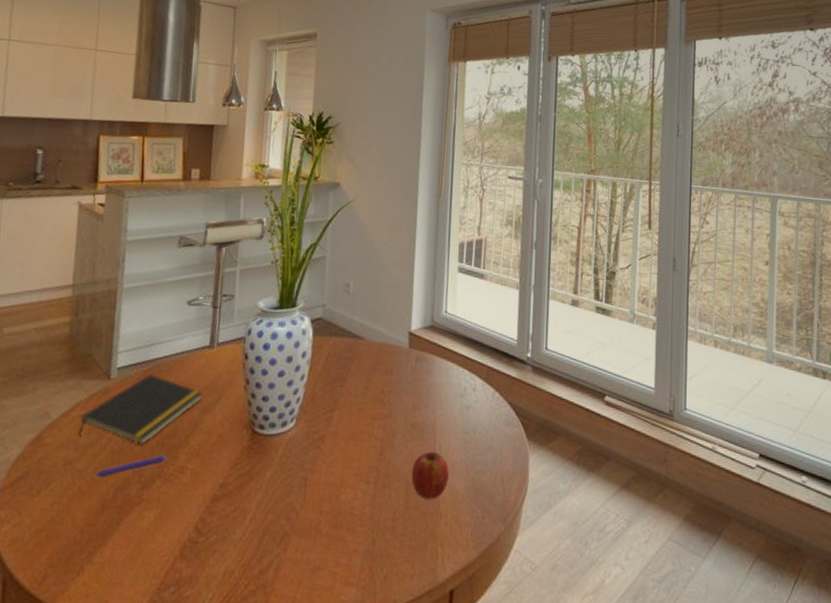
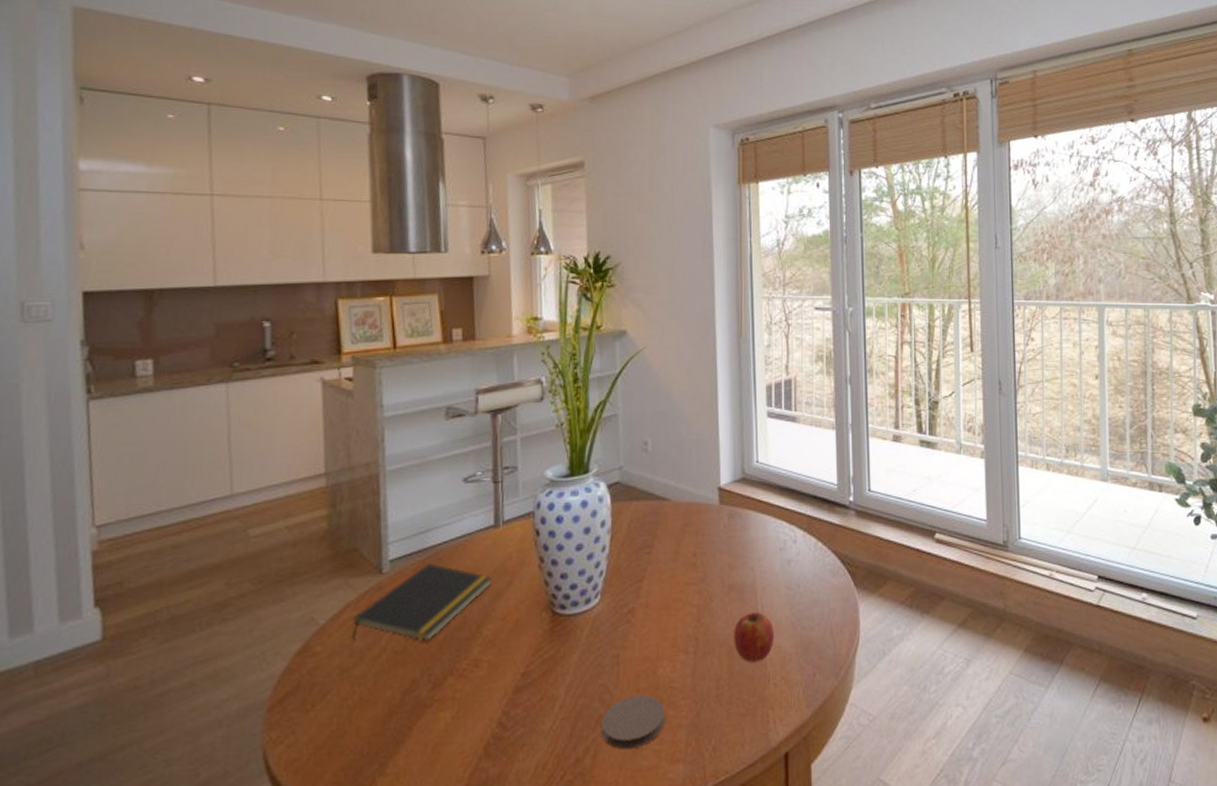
pen: present [92,454,167,478] -> none [374,649,458,683]
coaster: none [285,517,344,568] -> present [601,695,665,750]

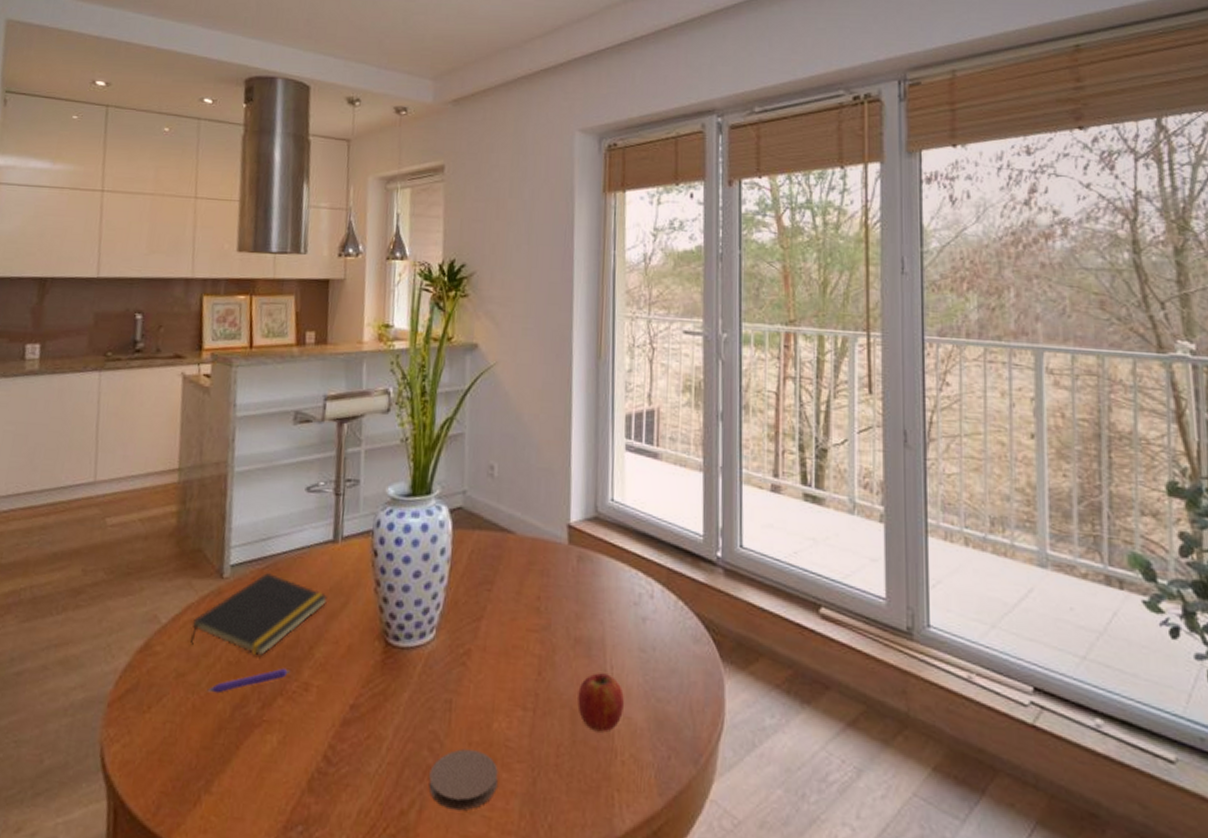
pen: none [374,649,458,683] -> present [207,668,290,694]

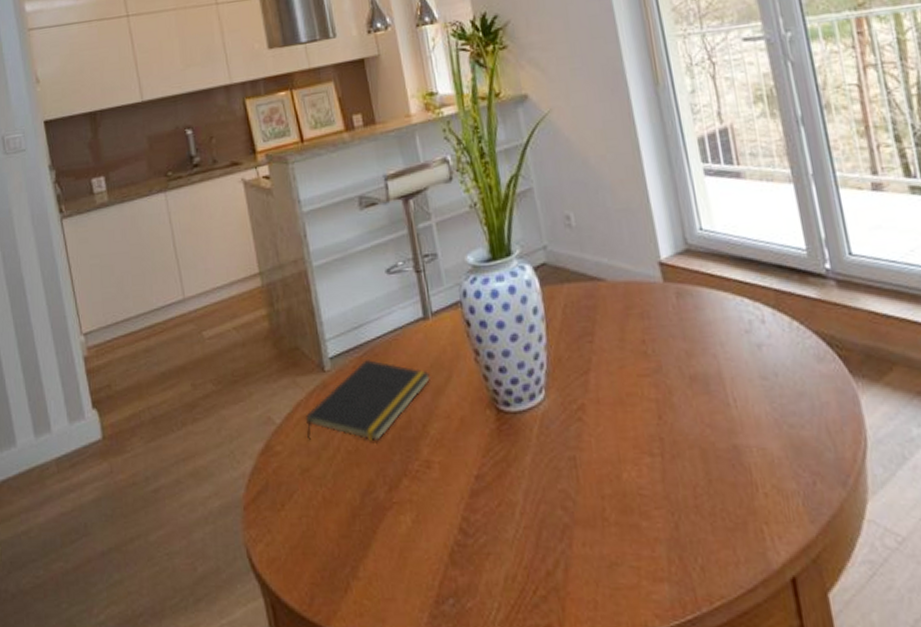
pen: present [207,668,290,694] -> none [333,449,409,483]
coaster: present [429,749,498,811] -> none [568,503,640,565]
fruit: present [577,673,624,733] -> none [703,407,756,467]

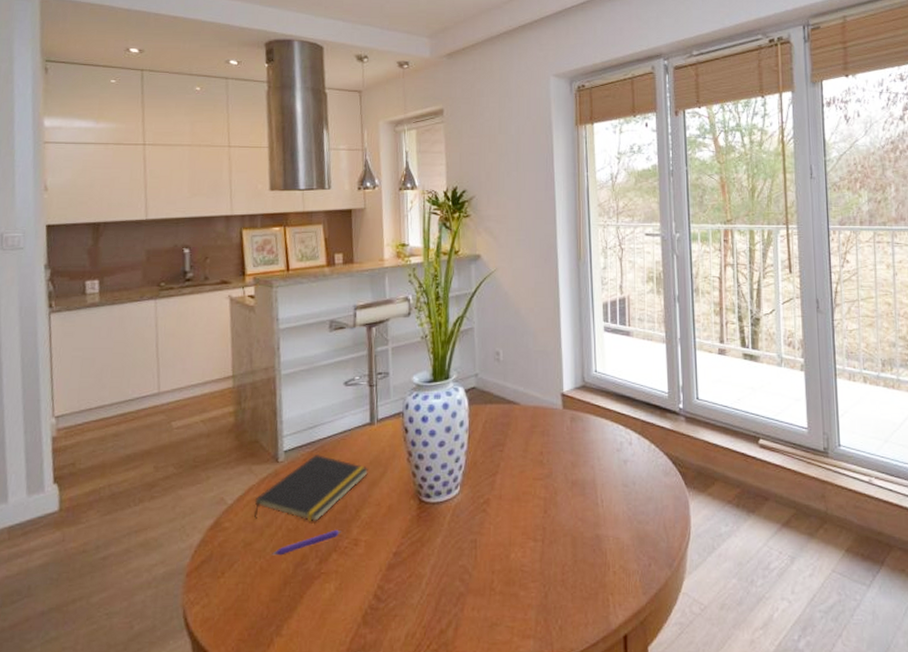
pen: none [333,449,409,483] -> present [272,529,341,556]

